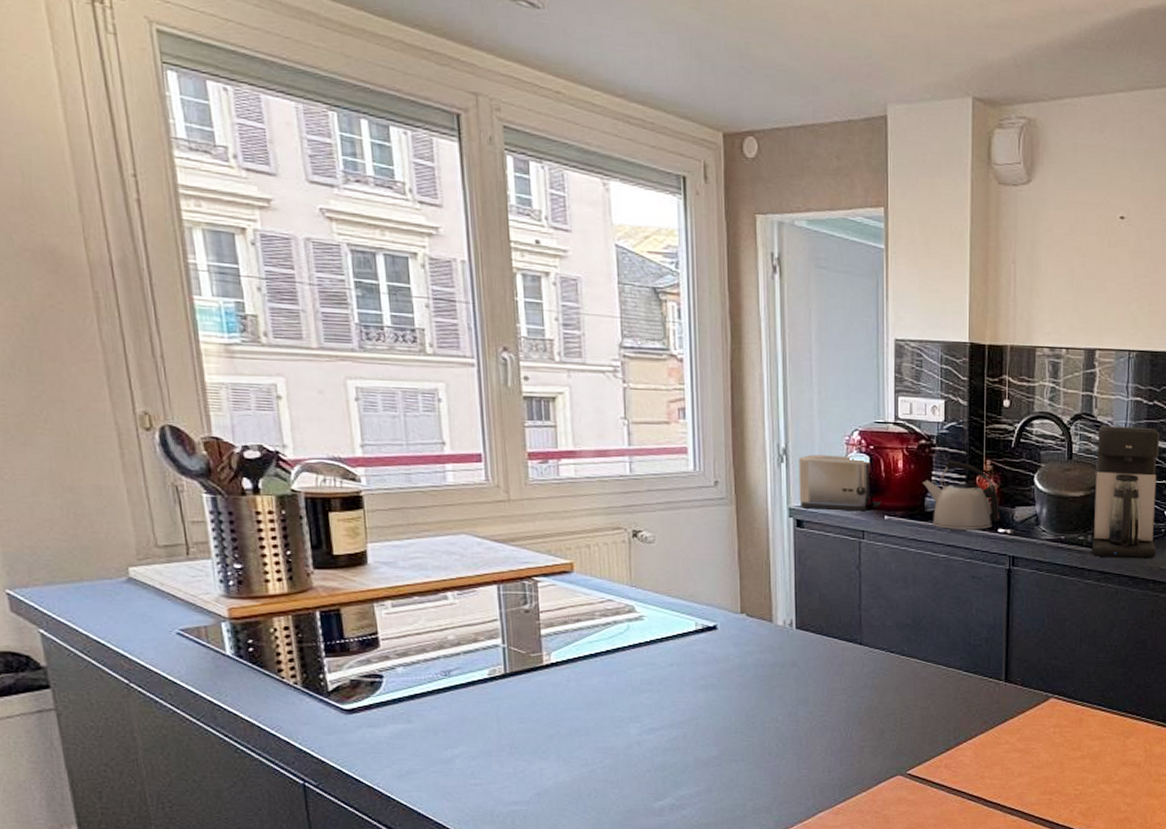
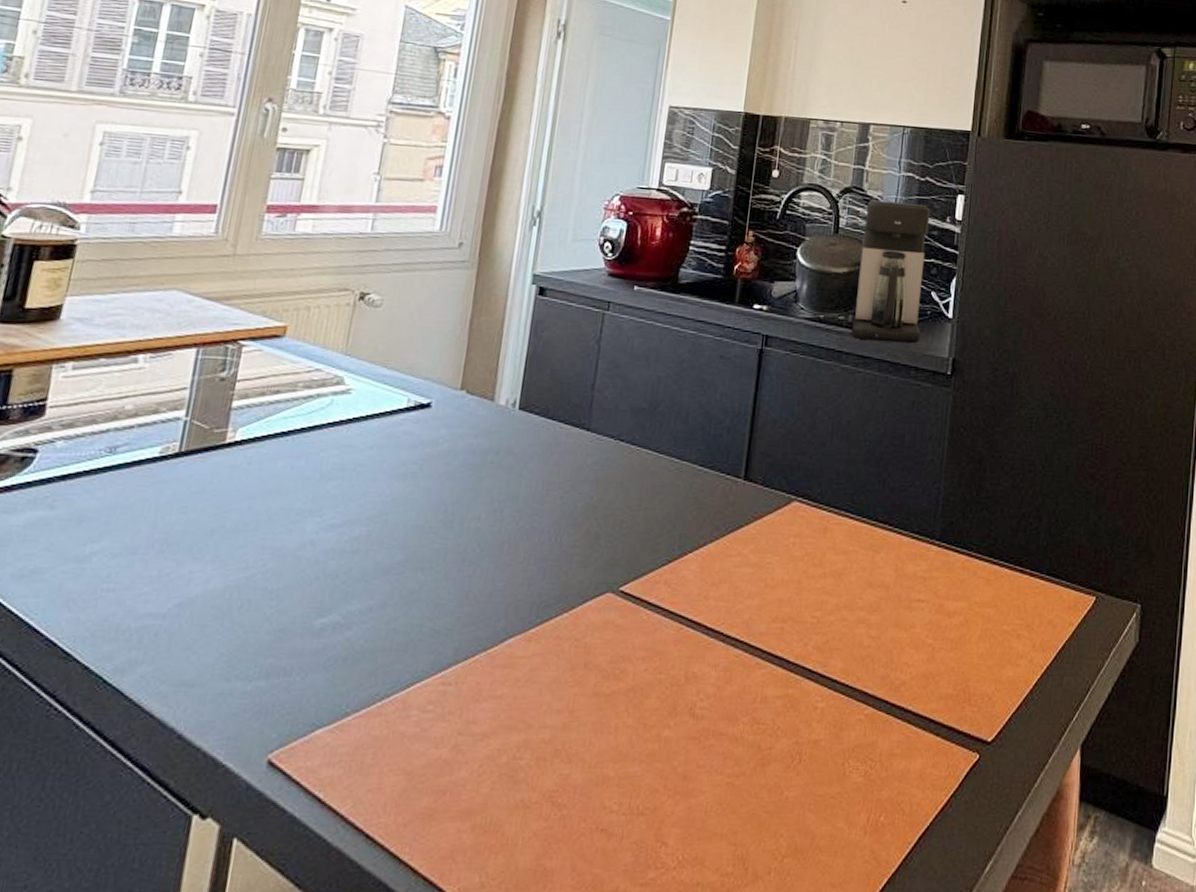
toaster: present [798,454,882,512] -> none [545,218,634,281]
kettle: present [922,460,999,532] -> none [678,230,758,307]

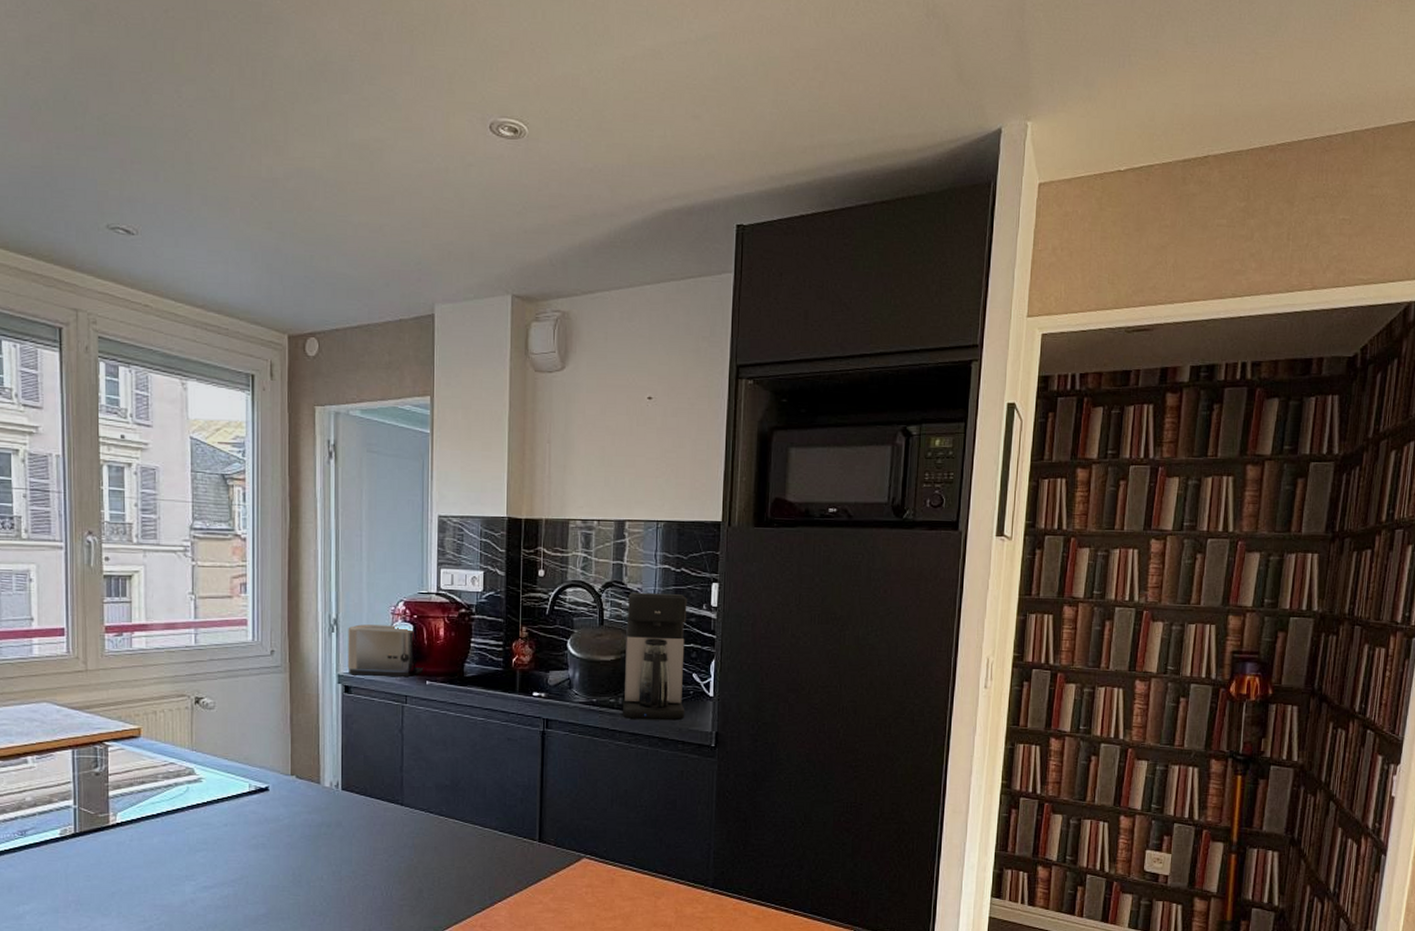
toaster: none [545,218,634,281] -> present [347,624,424,678]

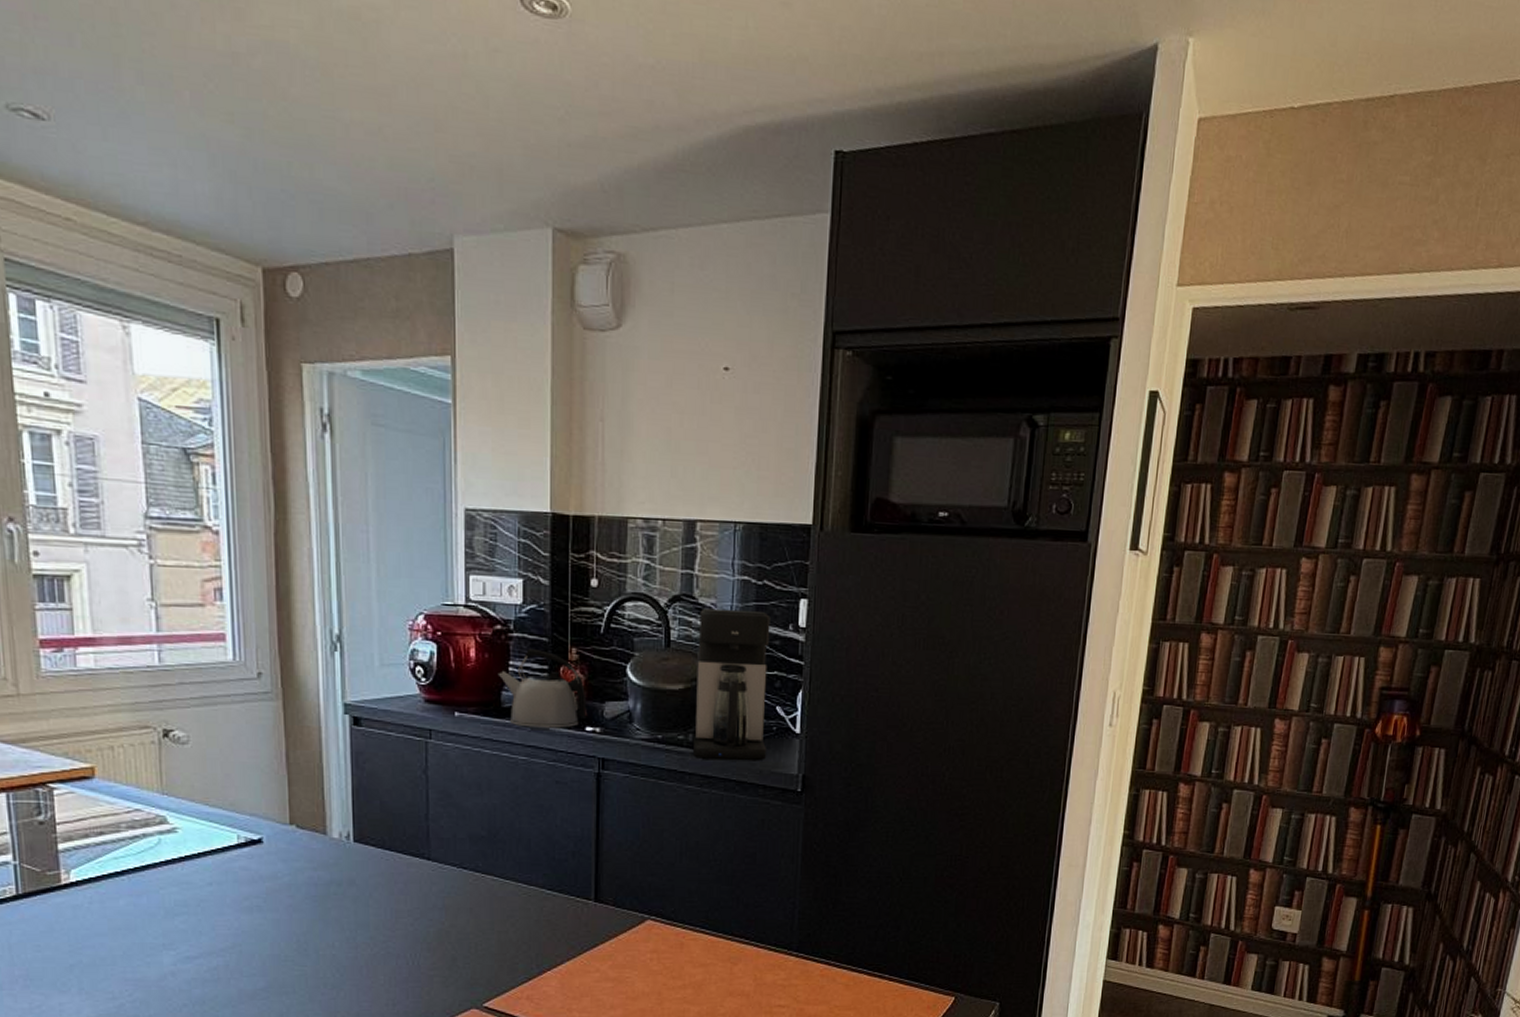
toaster: present [347,624,424,678] -> none [355,642,452,708]
kettle: none [462,627,534,696] -> present [498,648,587,731]

